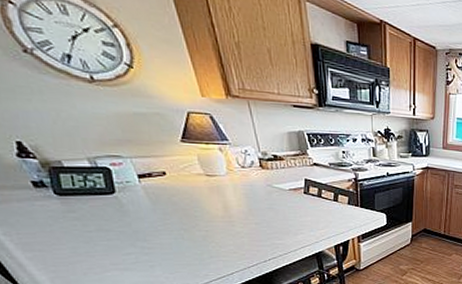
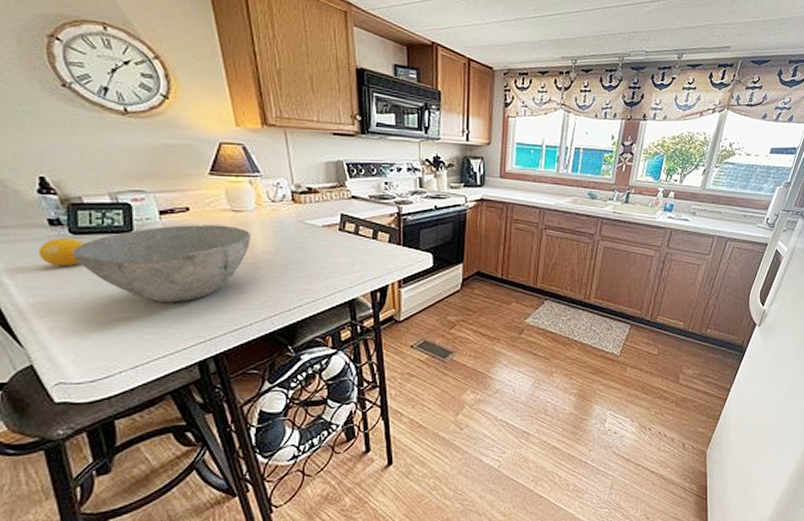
fruit: none [27,199,71,224] -> present [38,238,85,266]
bowl: none [60,187,226,256] -> present [72,225,251,303]

